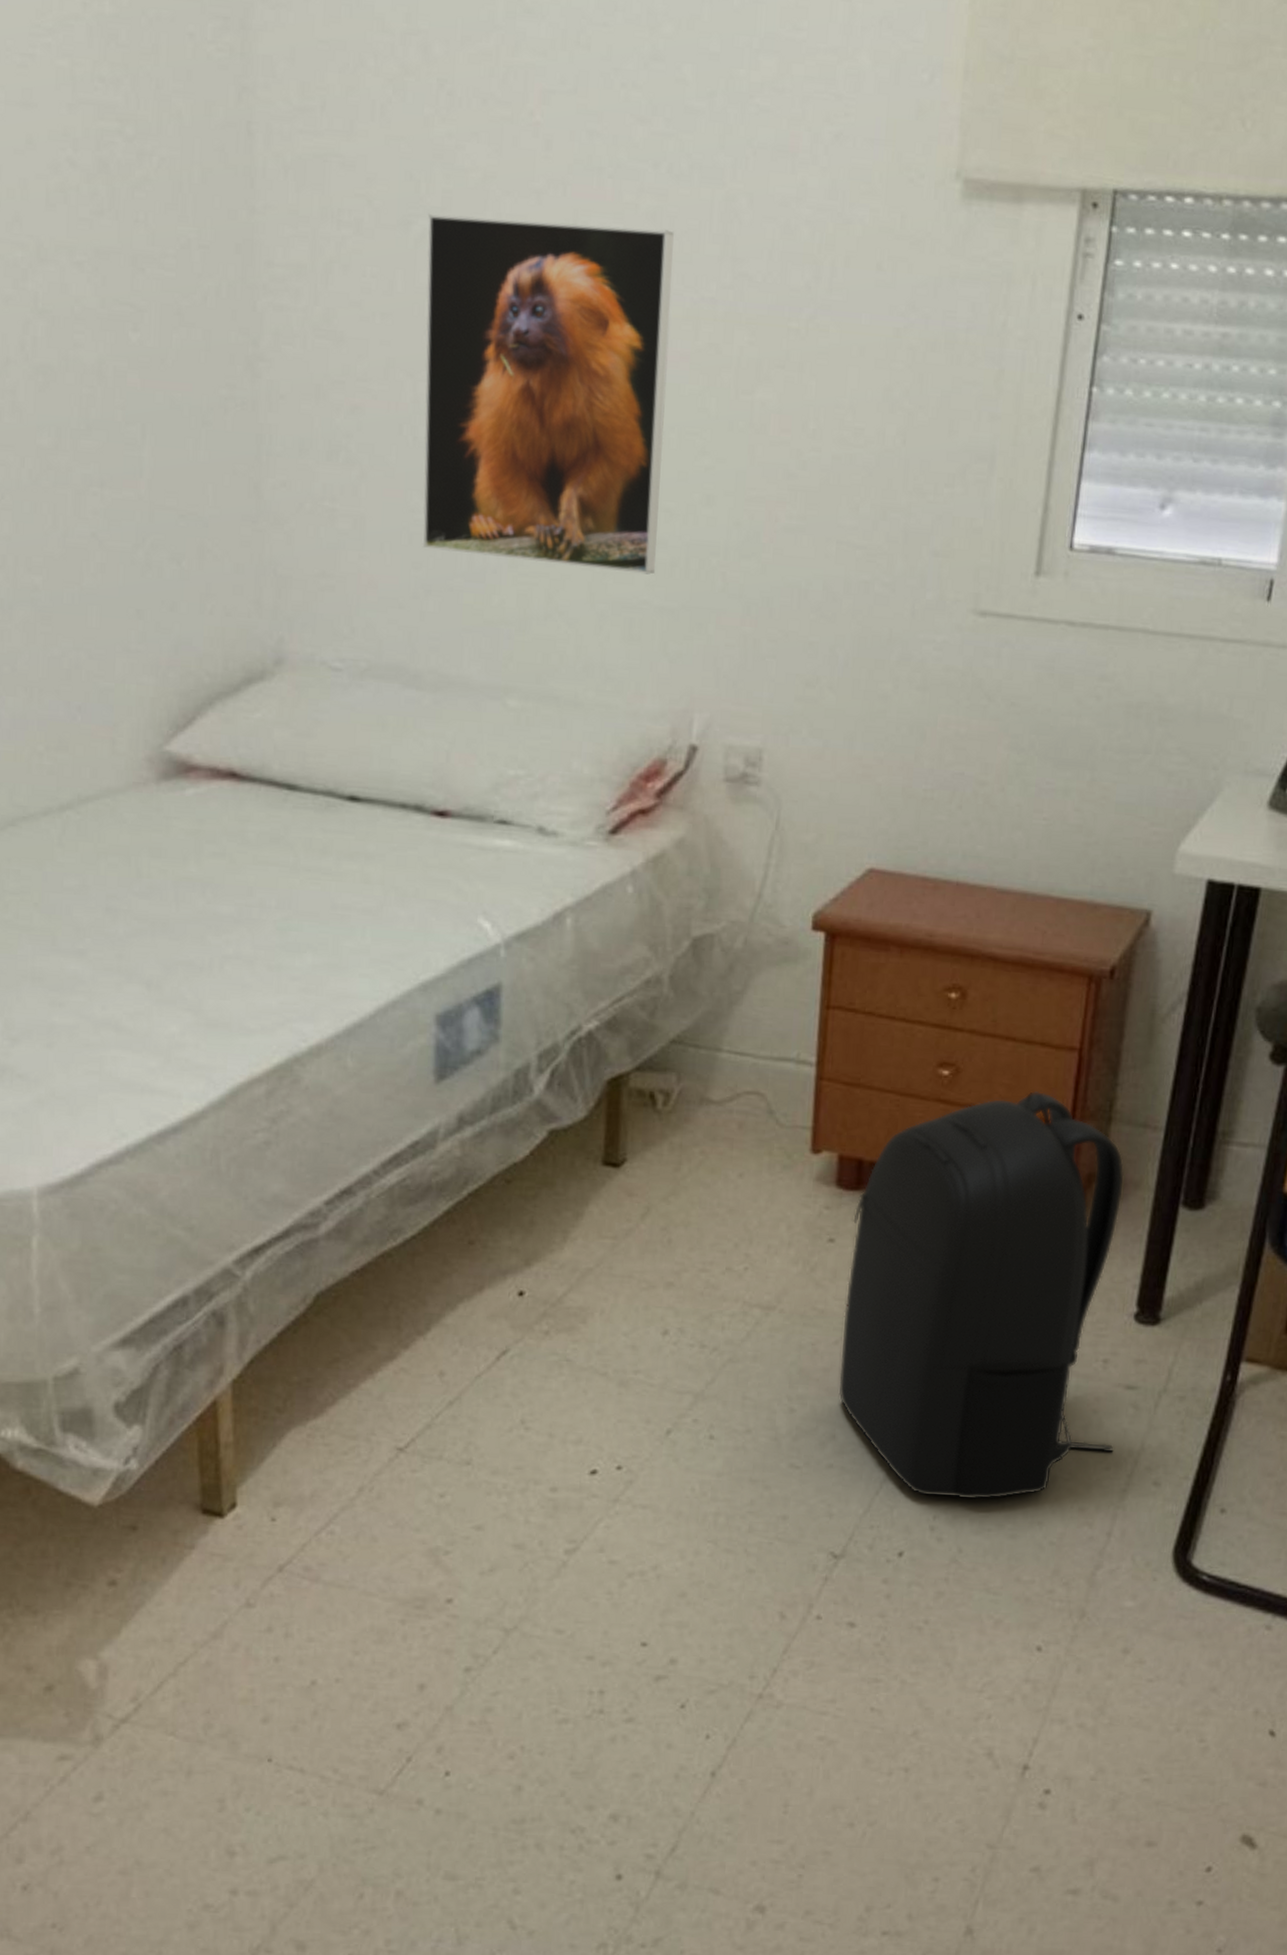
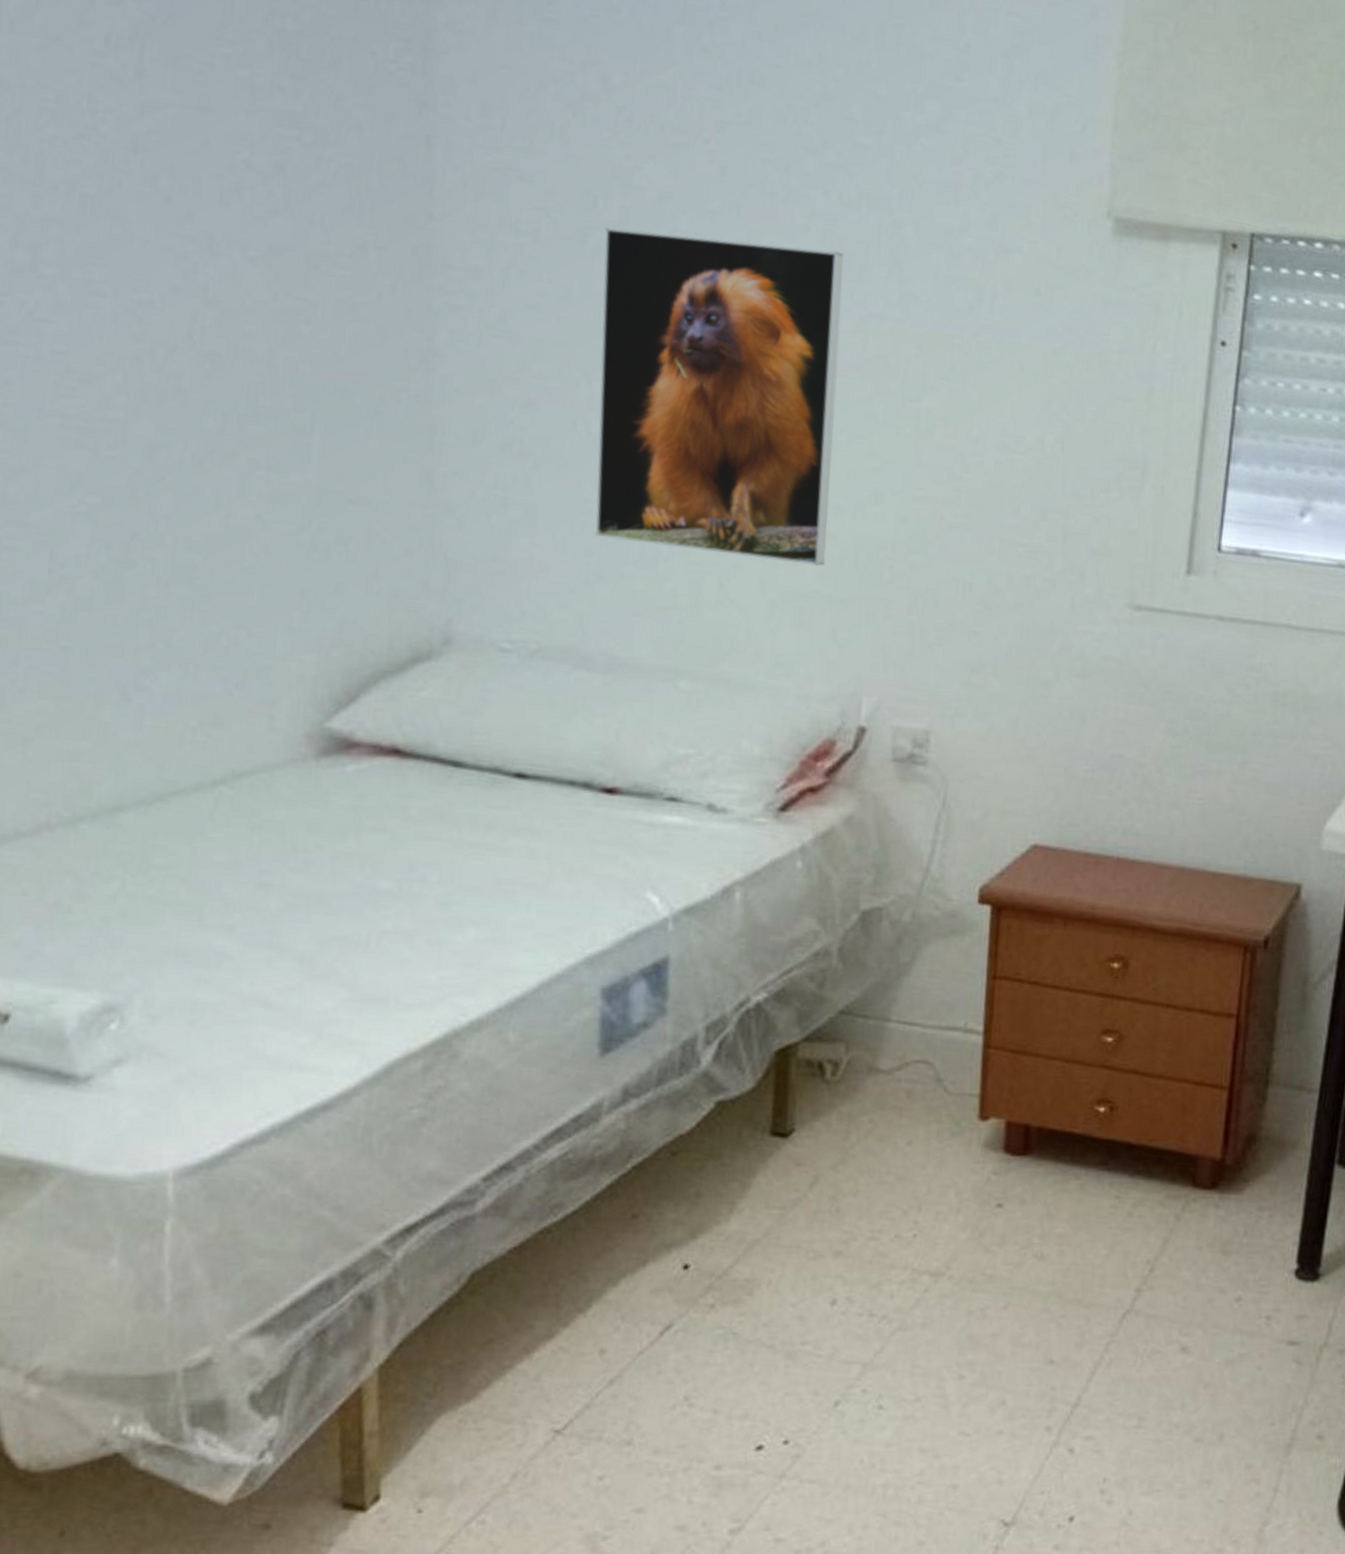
backpack: present [838,1091,1124,1500] -> none [1008,1057,1282,1461]

